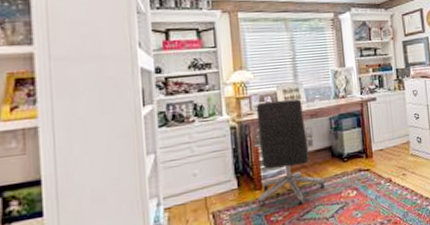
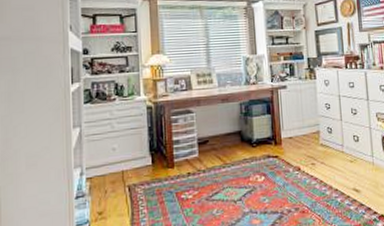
office chair: present [254,98,325,207] -> none [168,82,233,186]

